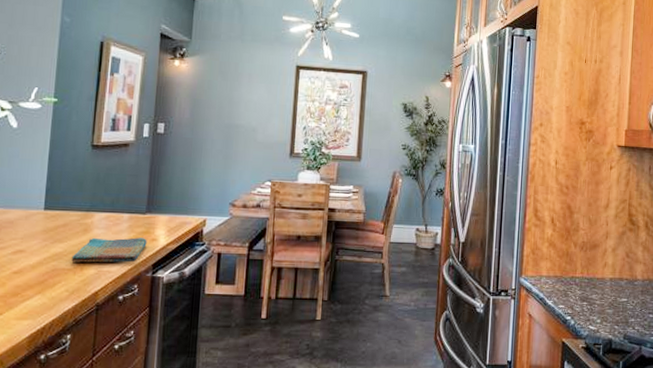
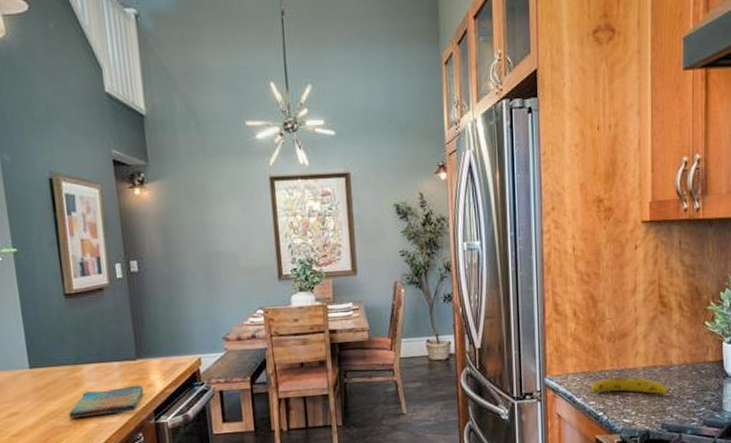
fruit: none [560,284,633,305] -> present [590,377,669,394]

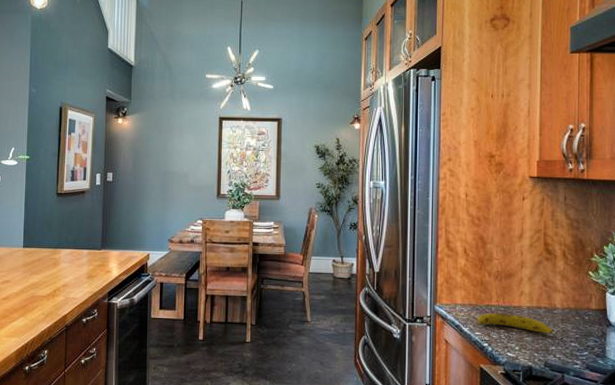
dish towel: present [68,385,144,418] -> none [45,270,103,291]

